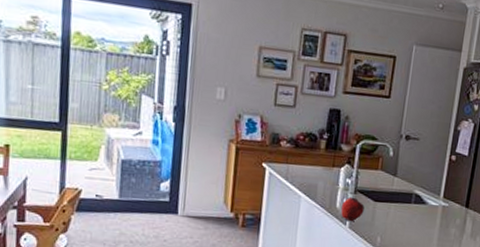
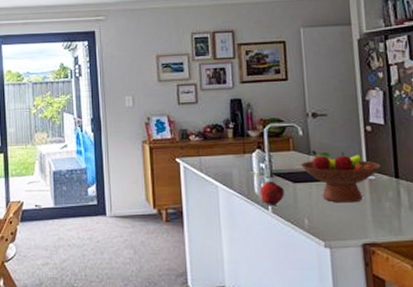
fruit bowl: none [384,172,456,226] -> present [300,150,381,203]

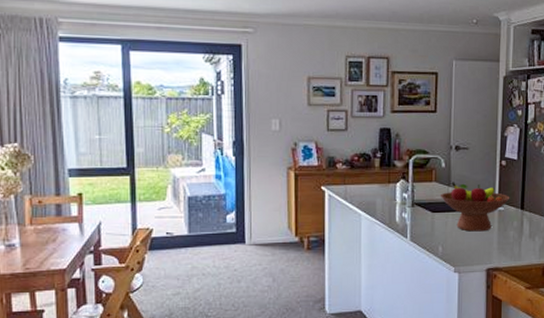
apple: present [260,181,284,205] -> none [401,210,423,233]

